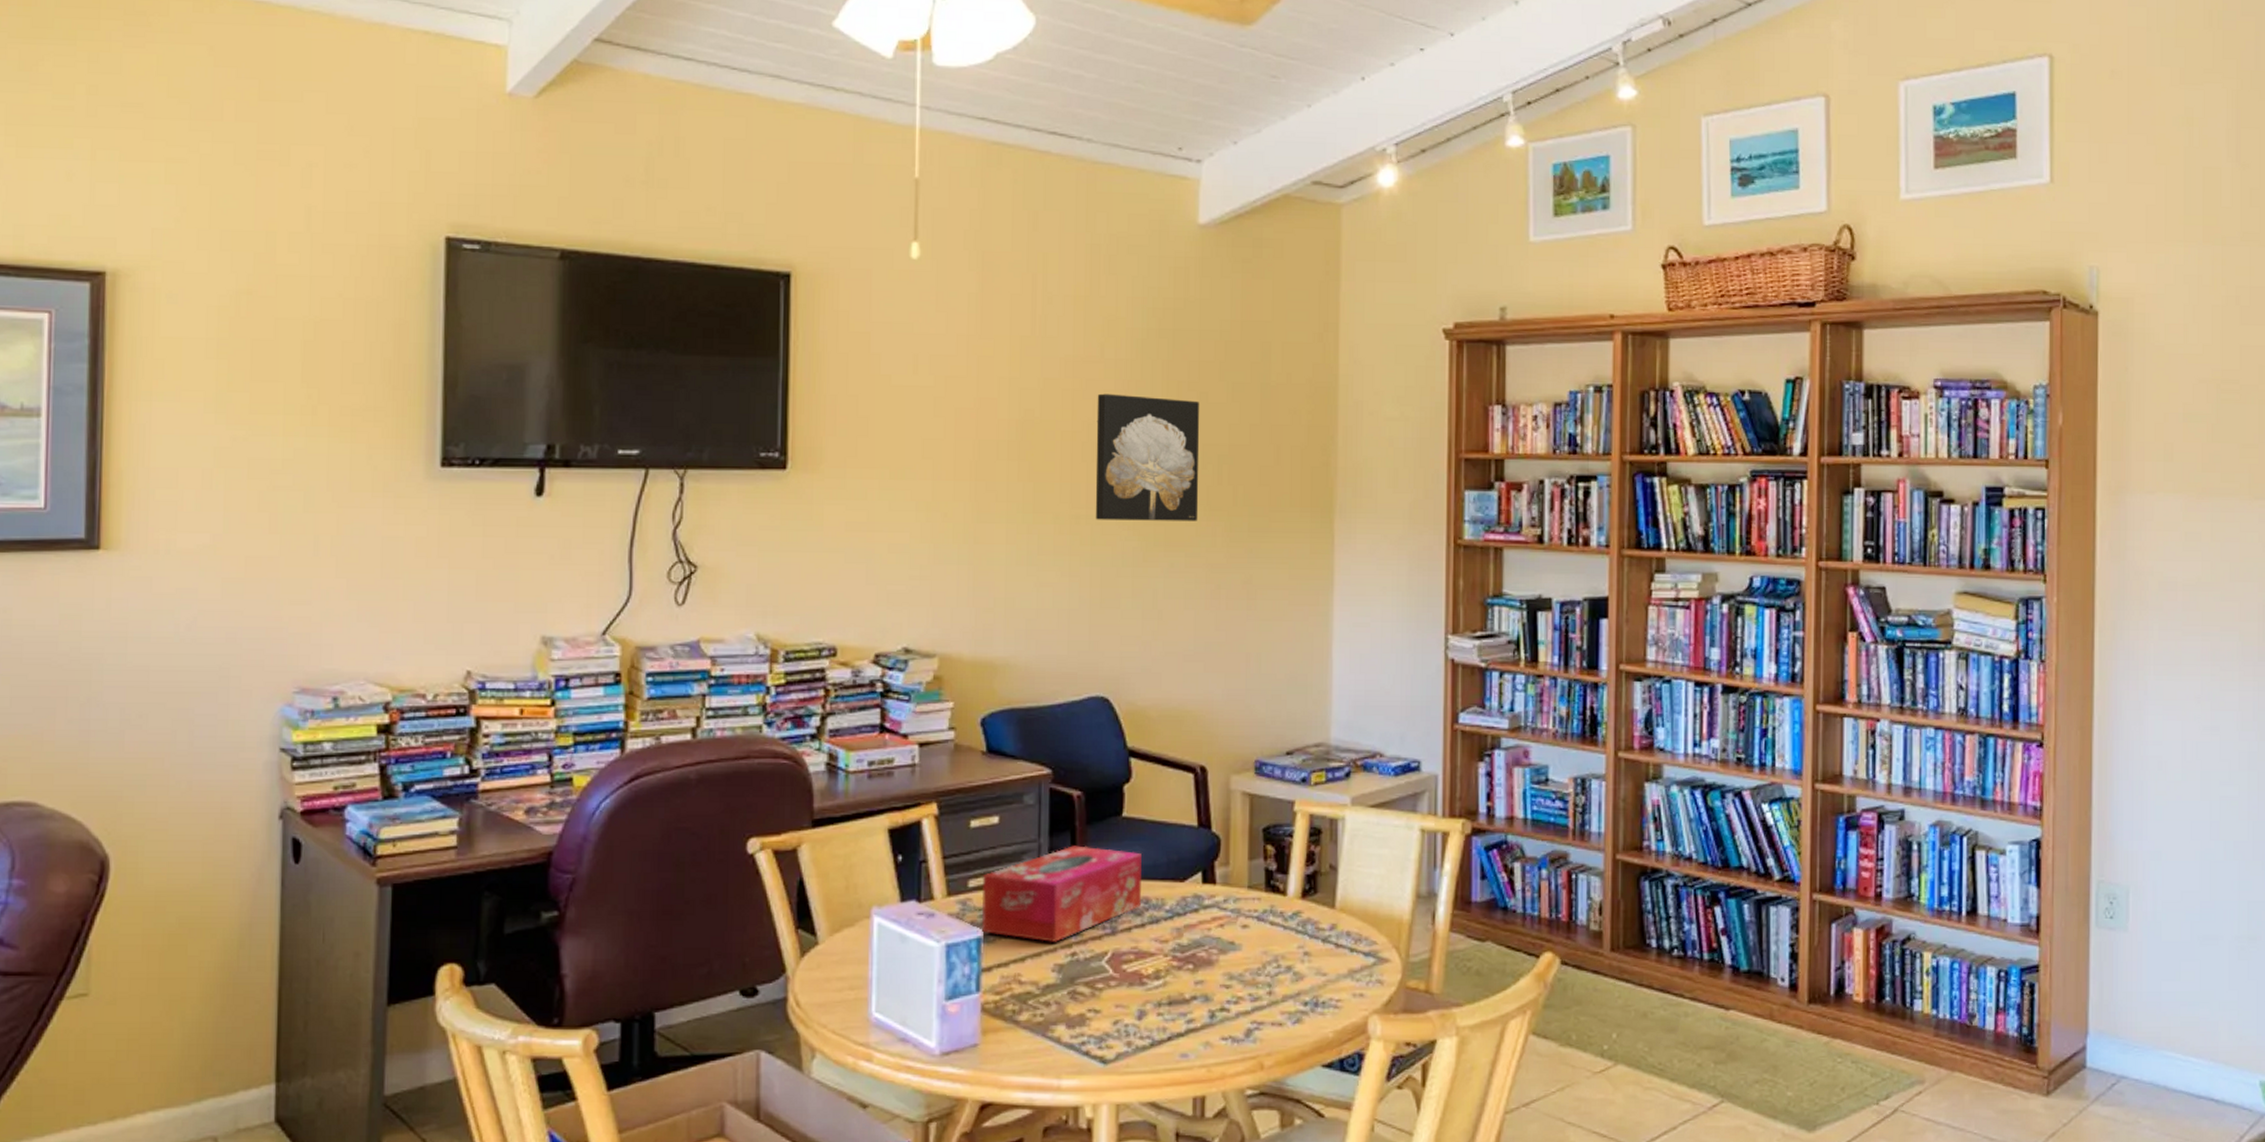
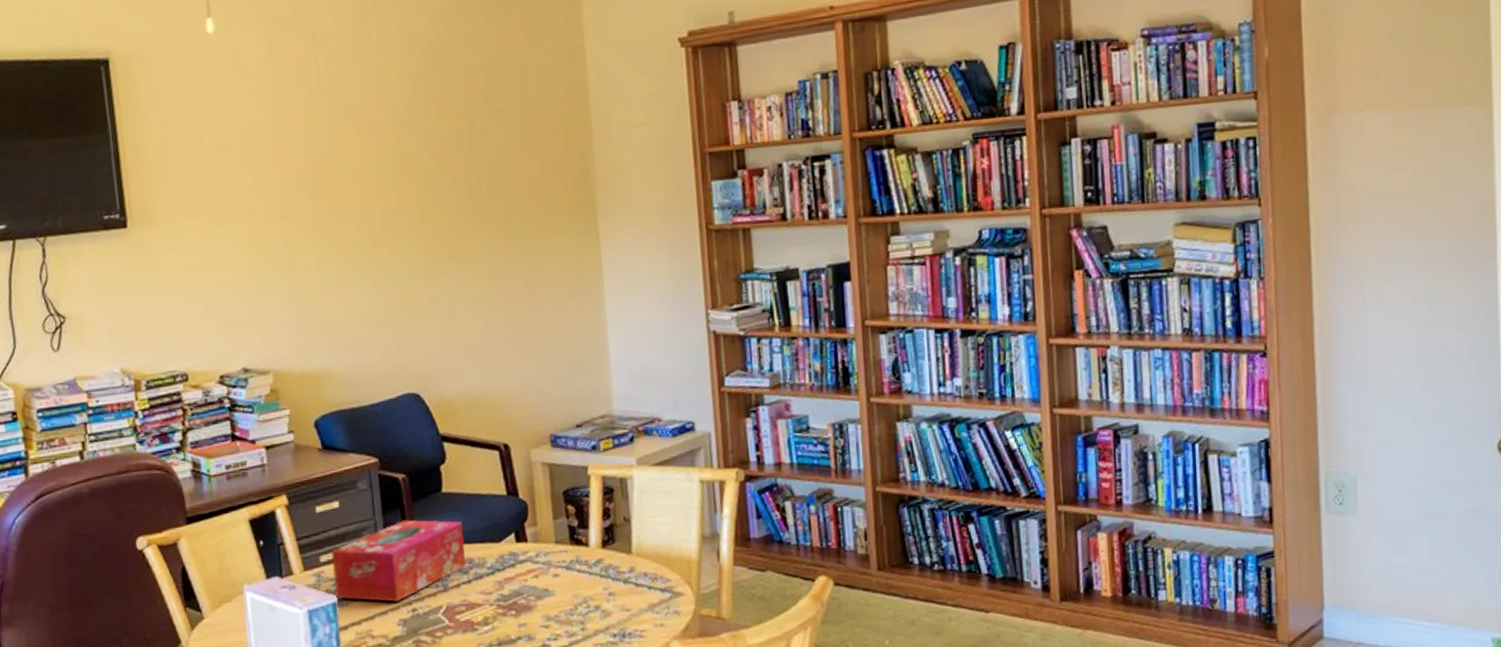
wall art: present [1095,393,1200,521] -> none [380,128,479,242]

